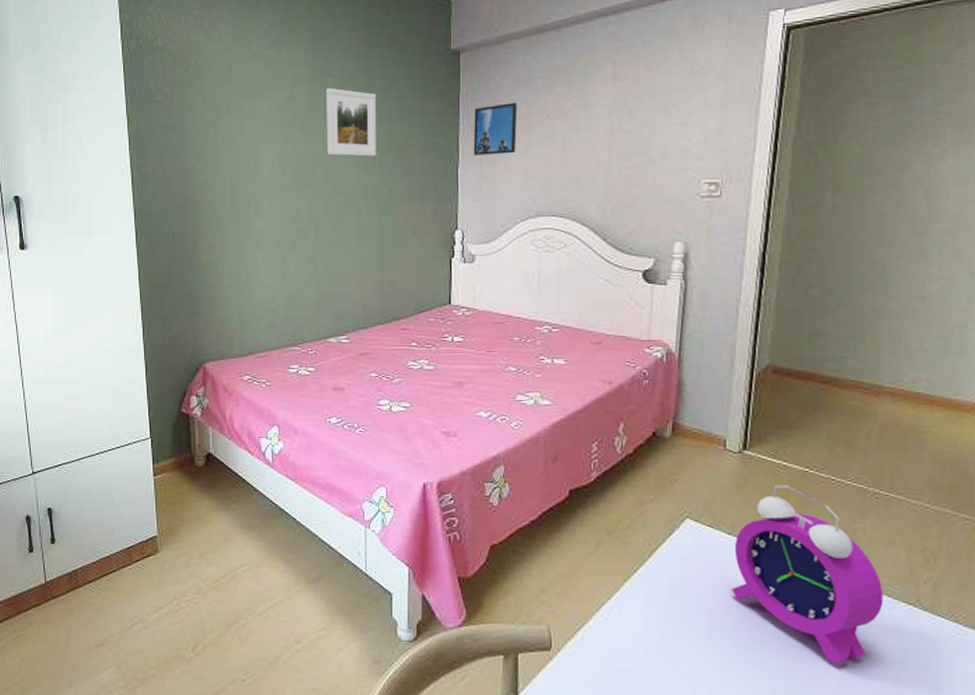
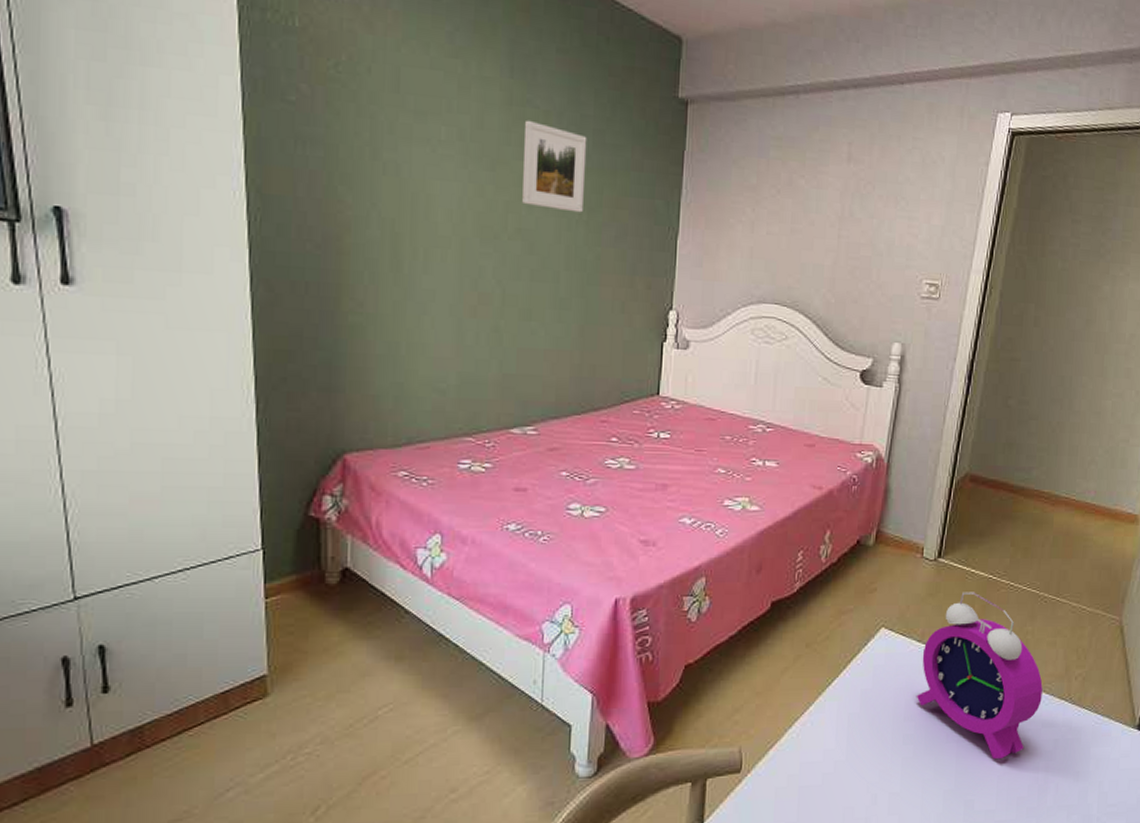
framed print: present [473,102,518,155] -> none [695,170,748,229]

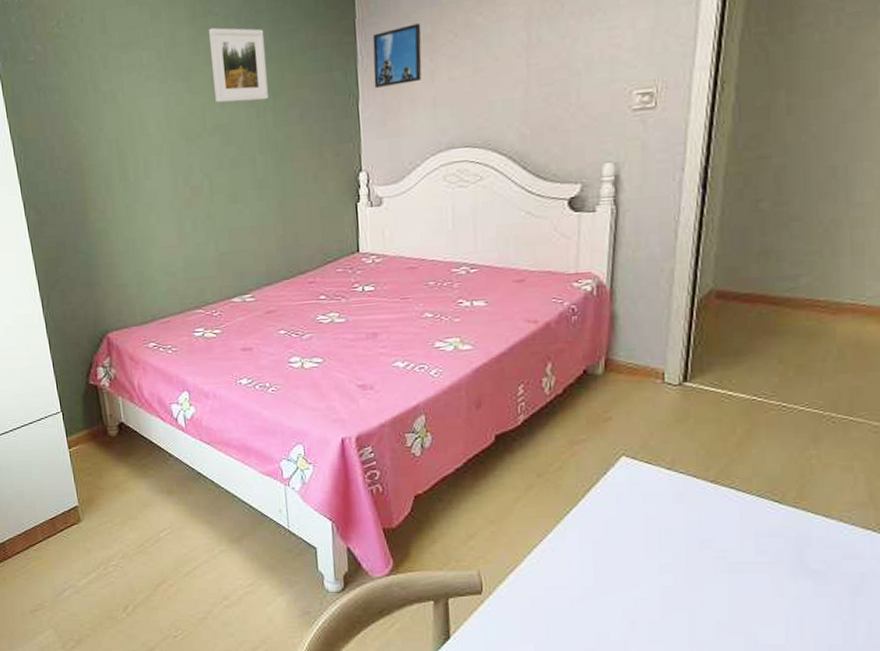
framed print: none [695,170,748,229] -> present [372,23,422,88]
alarm clock: present [916,592,1043,759] -> none [671,415,839,591]

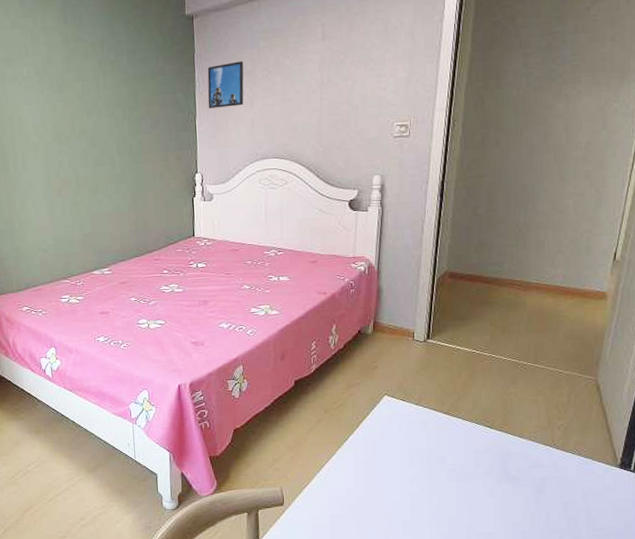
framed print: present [208,27,268,103] -> none [78,51,126,113]

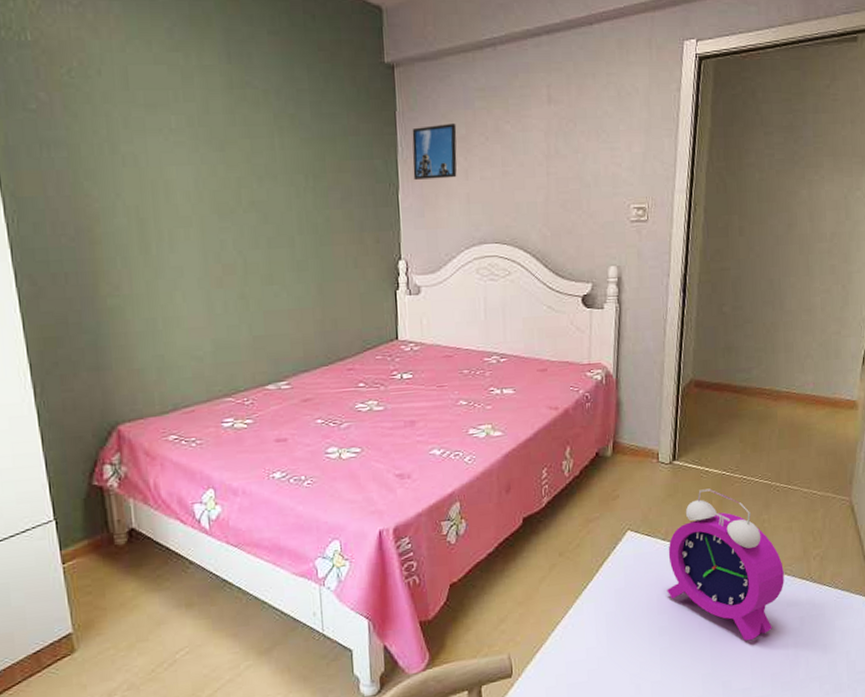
alarm clock: none [418,364,528,493] -> present [666,488,784,640]

